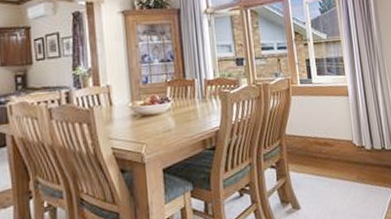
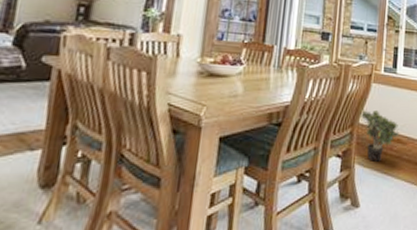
potted plant: none [284,119,325,167] -> present [359,108,399,162]

